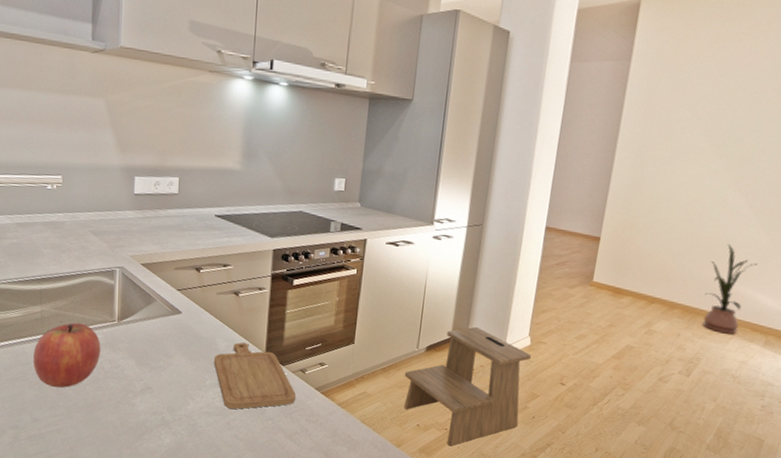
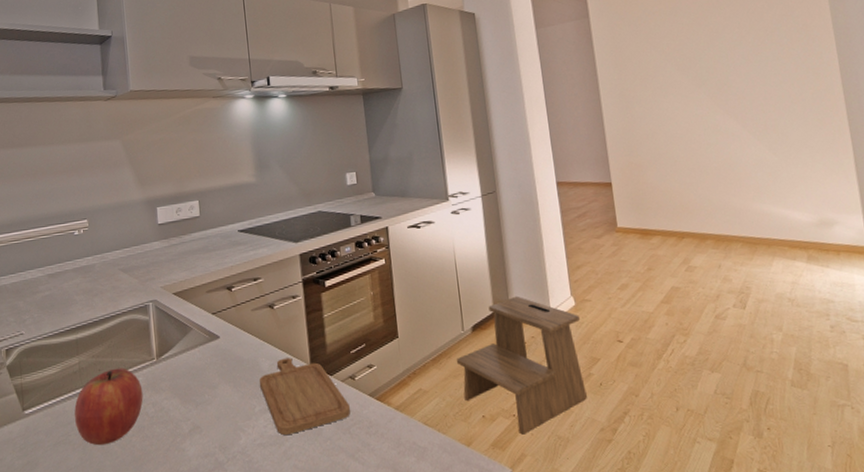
house plant: present [703,244,758,334] -> none [725,166,776,257]

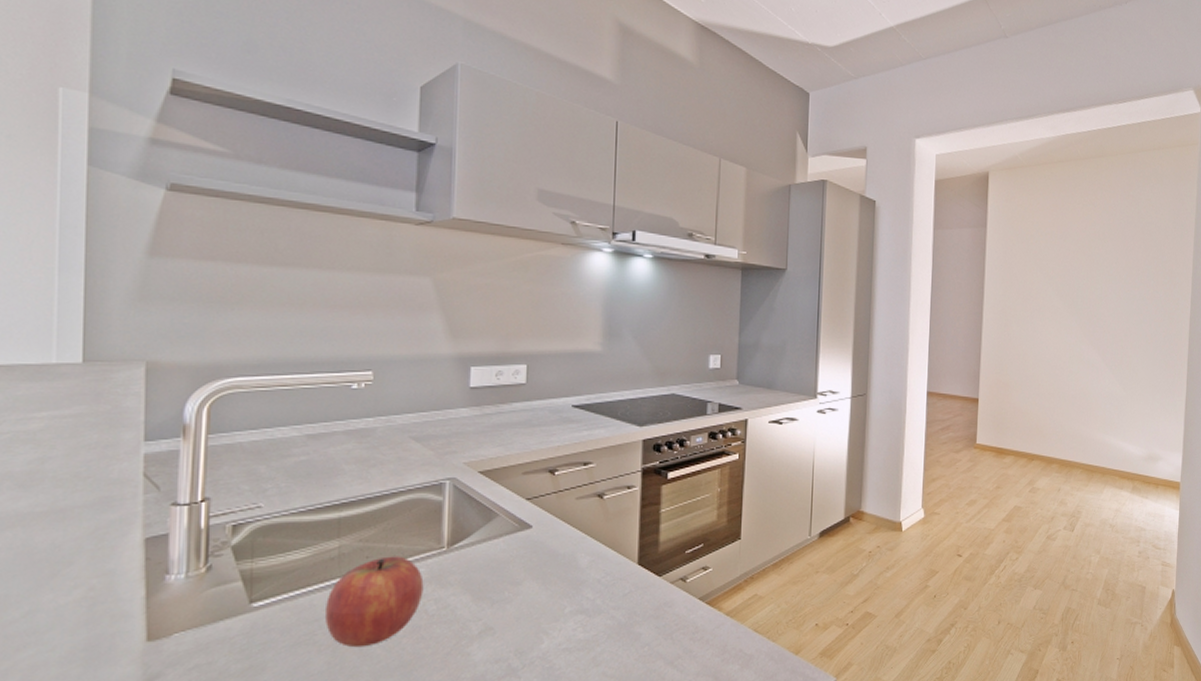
chopping board: present [260,358,350,436] -> none [575,554,676,640]
step stool: present [456,296,587,435] -> none [797,504,927,644]

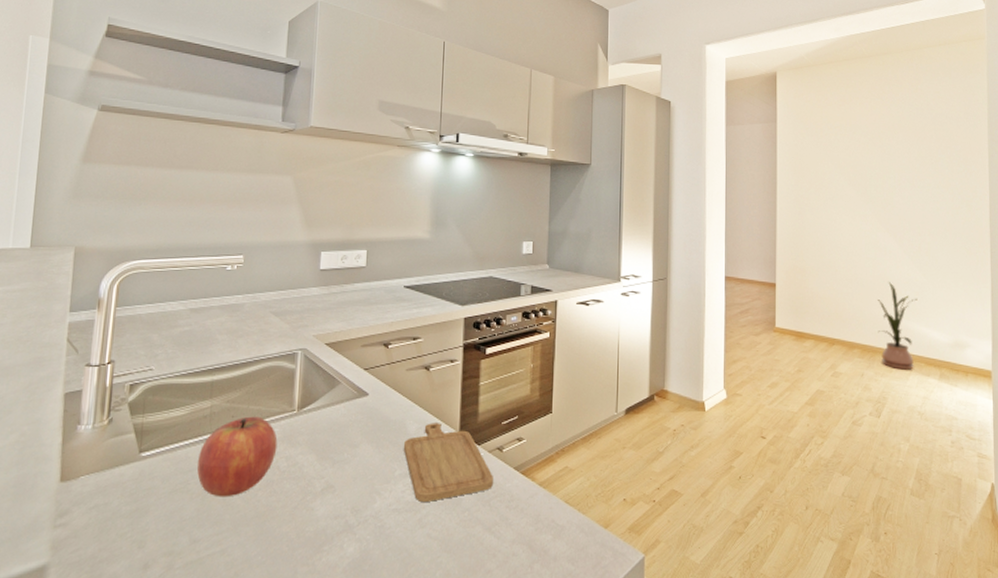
chopping board: none [575,554,676,640] -> present [404,423,493,503]
house plant: none [1076,396,1116,484] -> present [877,282,918,370]

